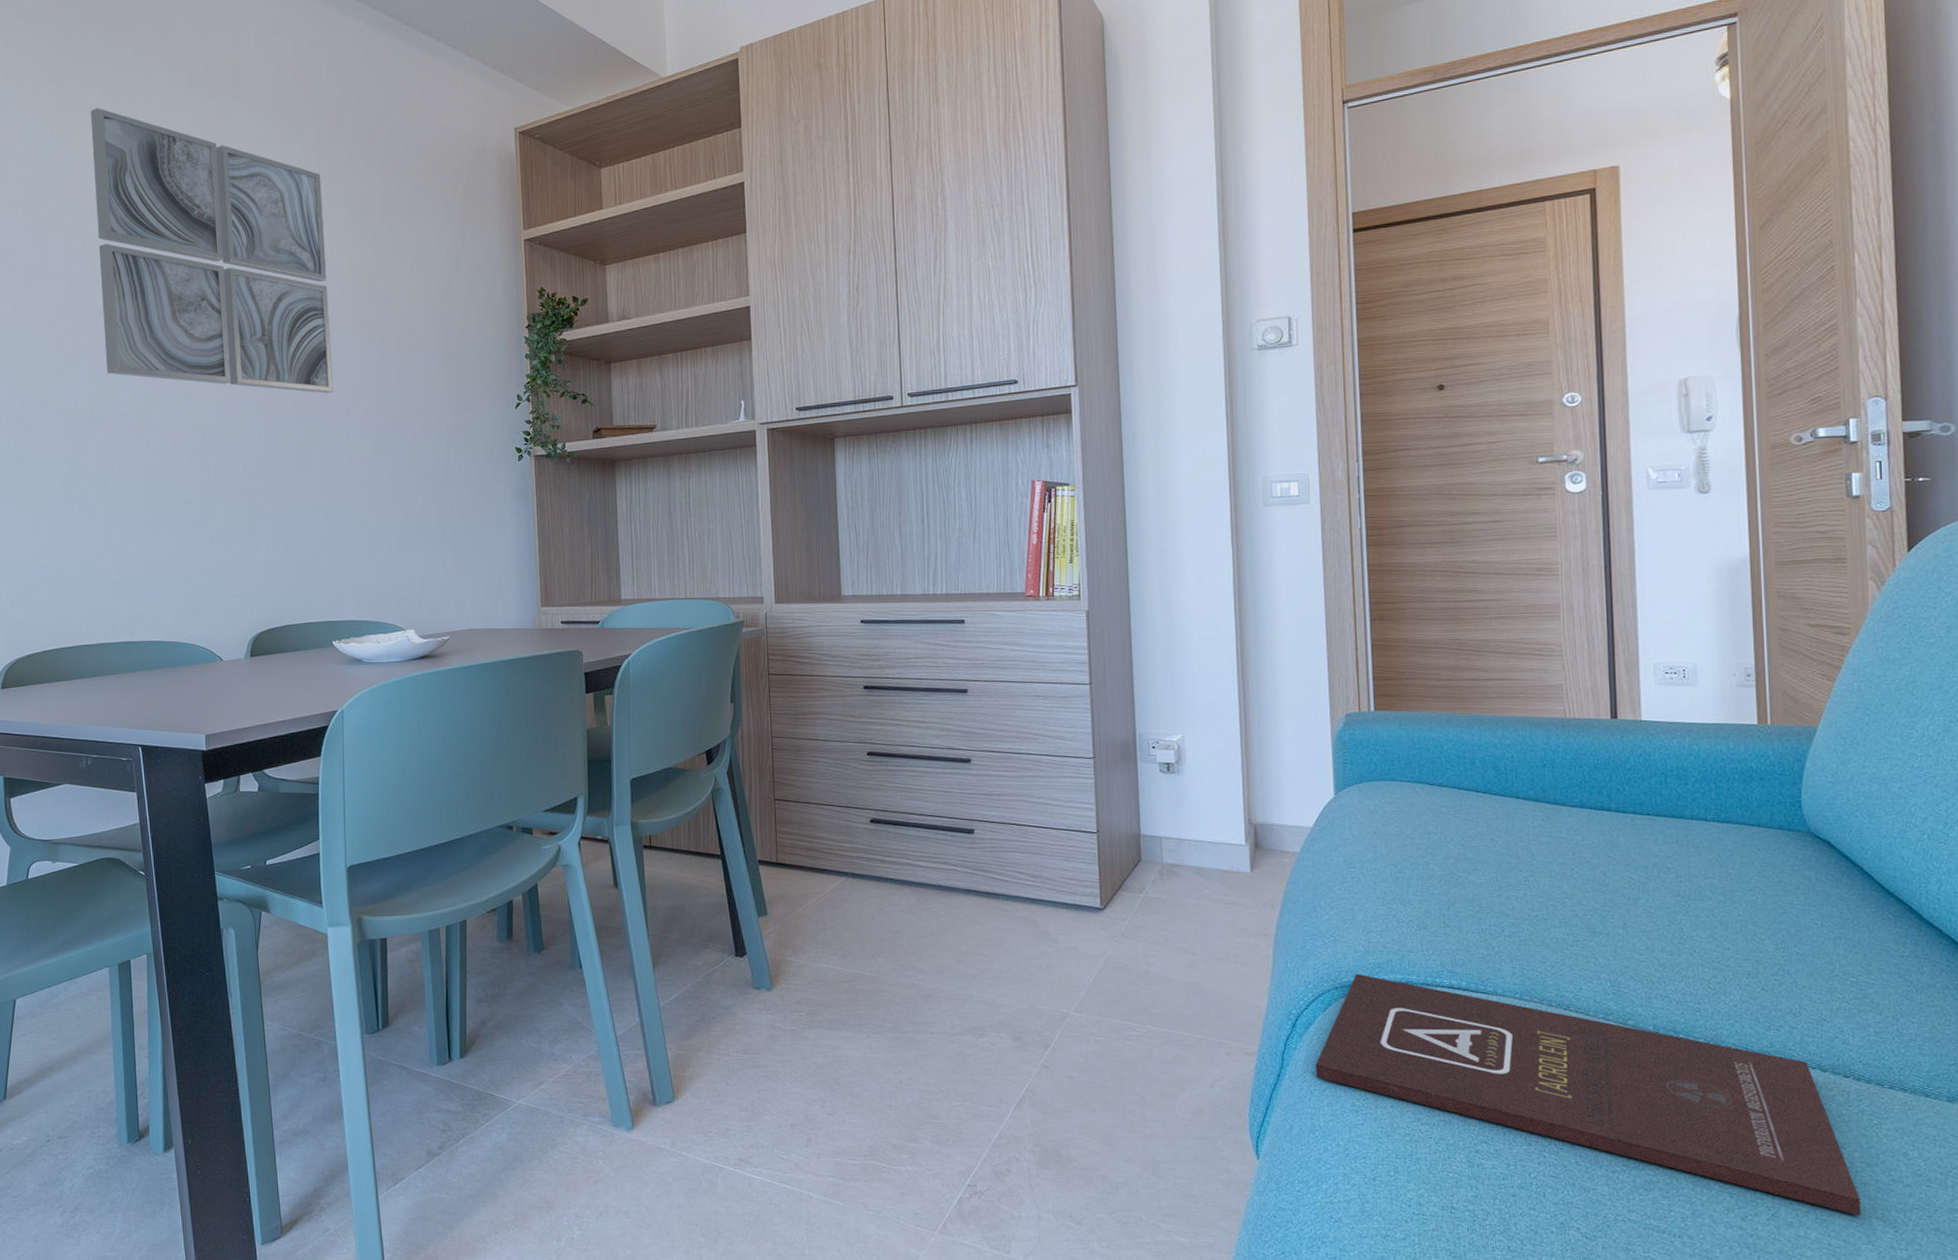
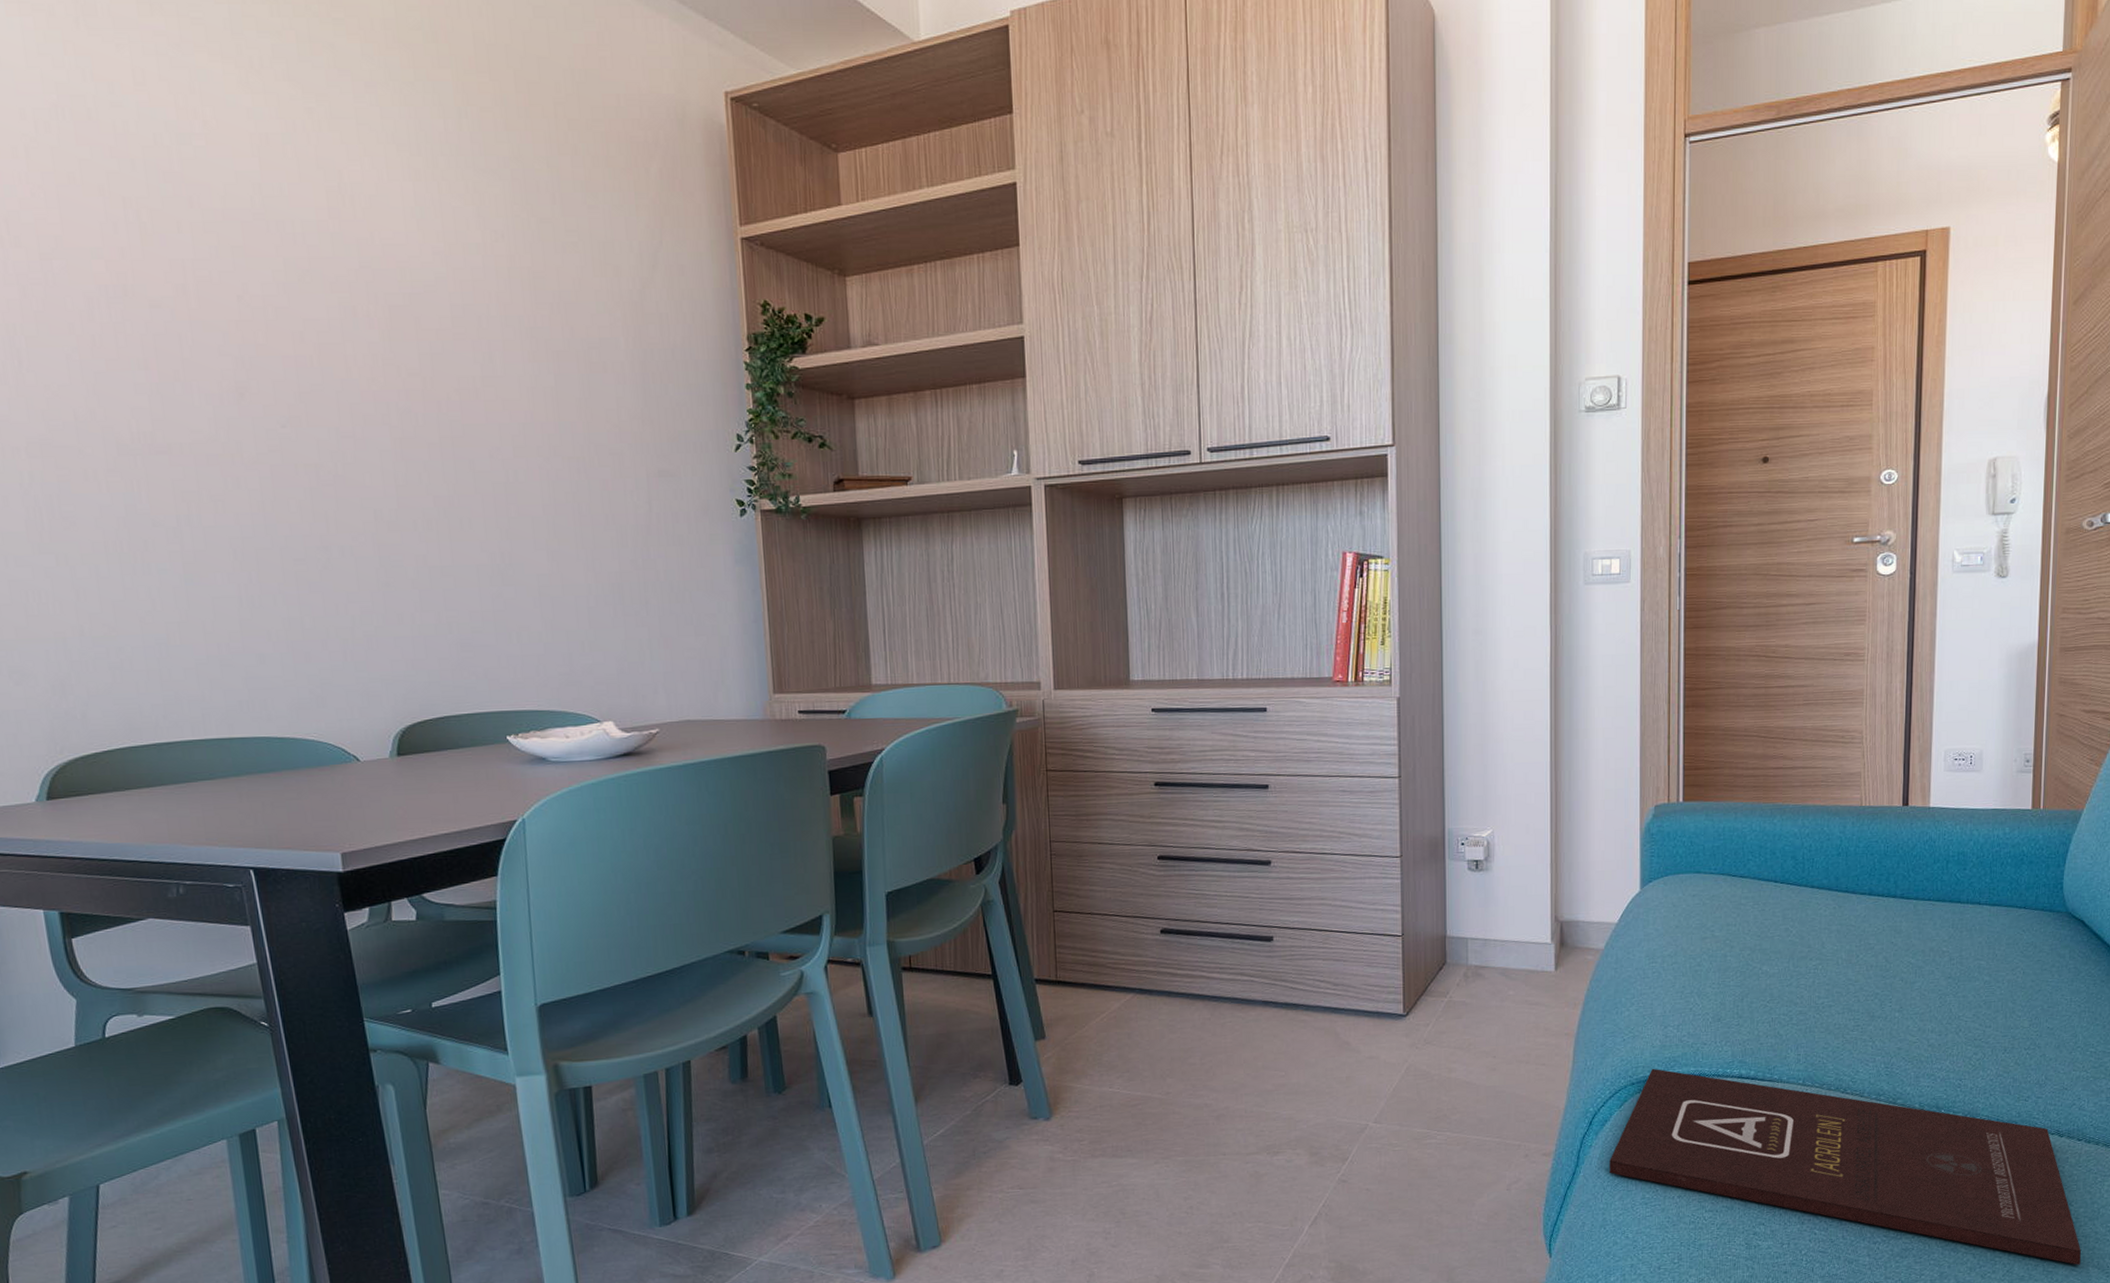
wall art: present [90,108,334,394] -> none [120,19,495,425]

